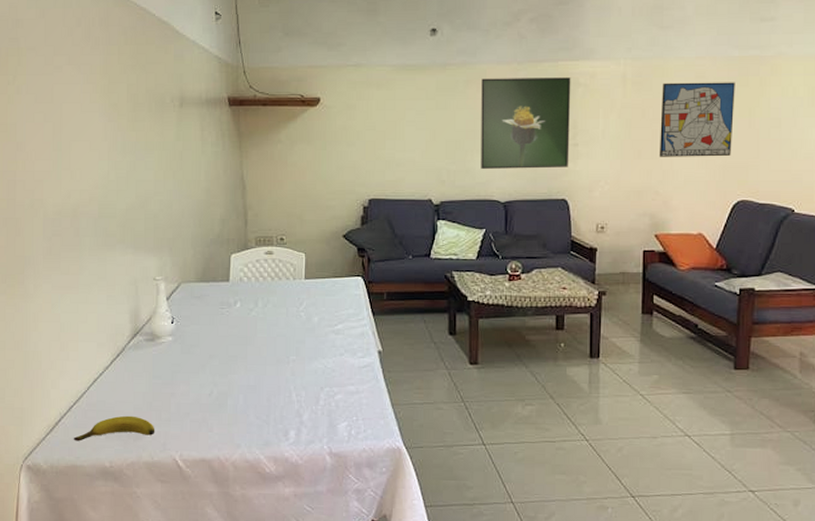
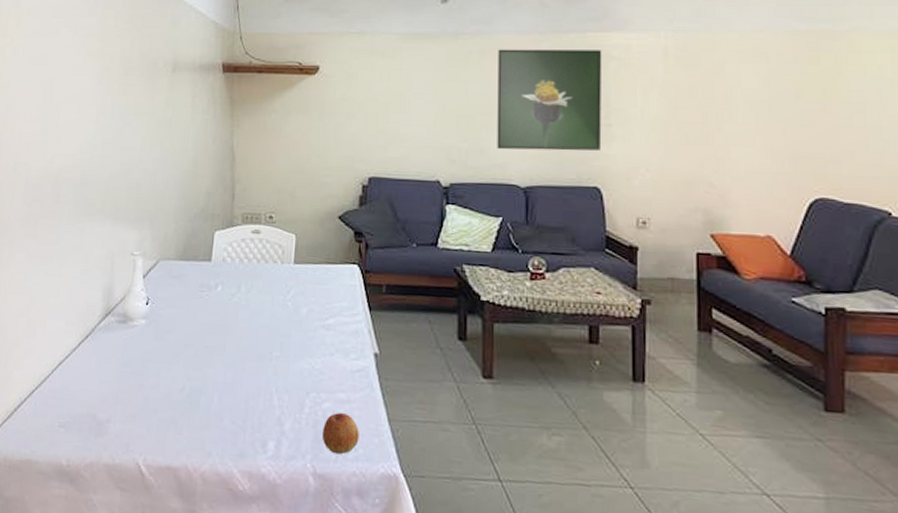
banana: present [73,415,155,441] -> none [31,406,119,433]
apple: none [335,402,367,436] -> present [321,413,359,455]
wall art: present [659,82,735,157] -> none [711,58,804,145]

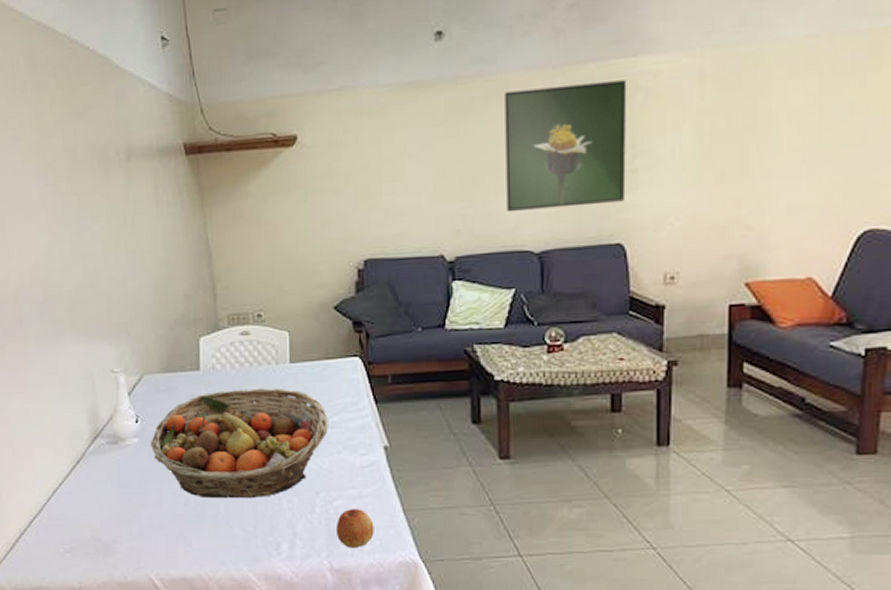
fruit basket: none [157,283,324,392] -> present [151,388,328,499]

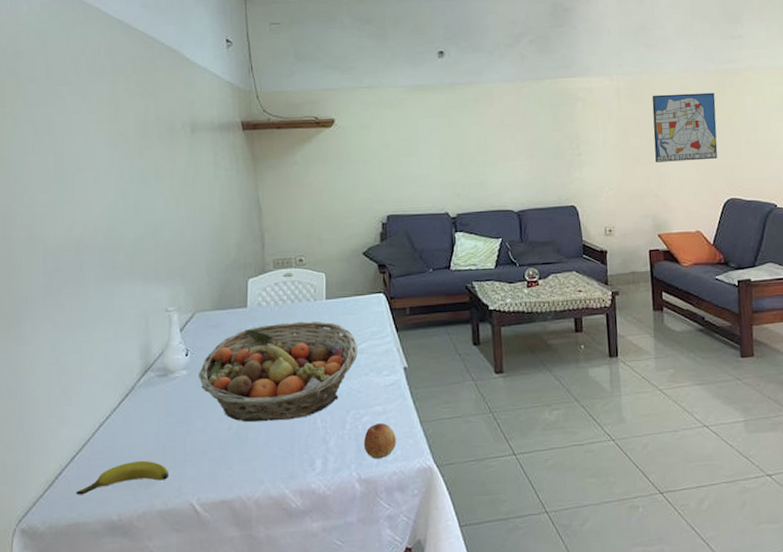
banana: none [36,530,127,560] -> present [75,460,169,495]
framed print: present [504,80,627,211] -> none [488,93,575,181]
wall art: none [750,66,863,179] -> present [652,92,718,162]

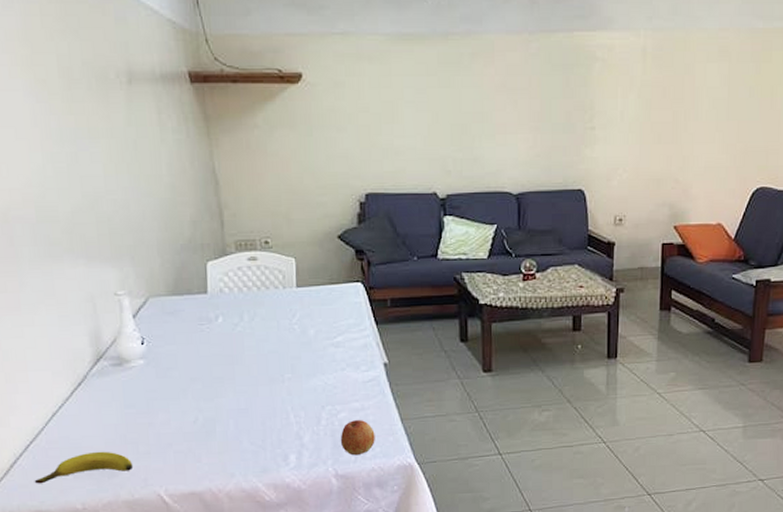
fruit basket: present [199,321,358,422] -> none [157,310,333,416]
wall art: present [652,92,718,162] -> none [679,57,759,141]

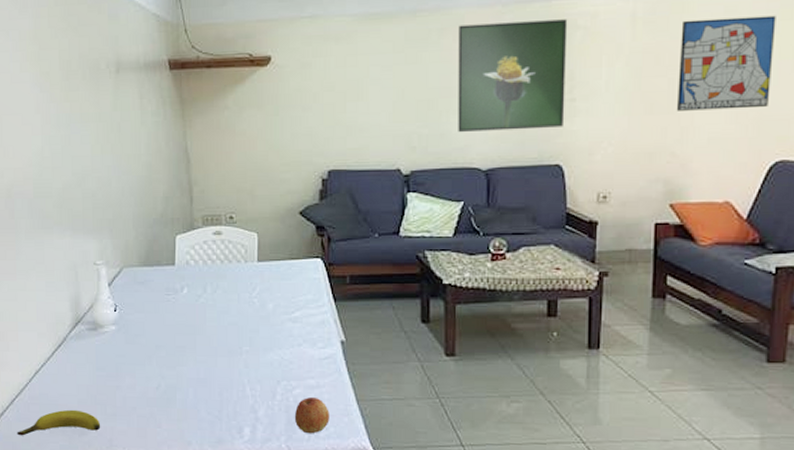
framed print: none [489,50,588,157] -> present [458,19,568,132]
wall art: none [679,57,759,141] -> present [676,15,776,111]

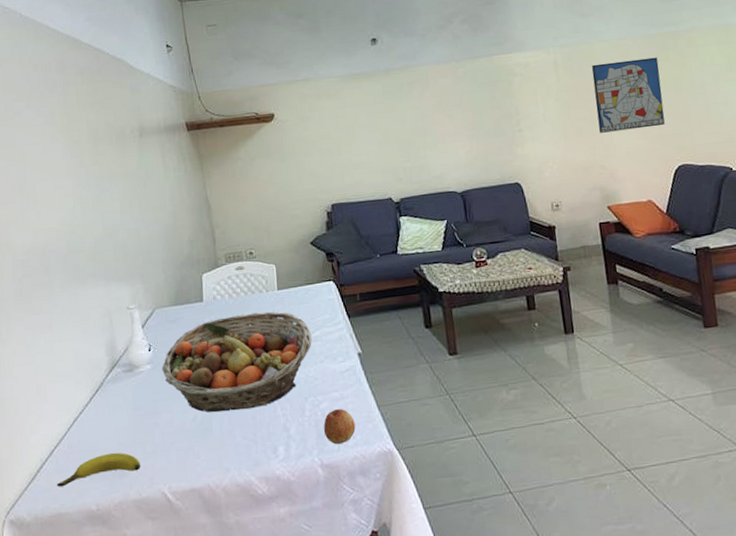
fruit basket: none [127,284,290,385] -> present [162,311,312,413]
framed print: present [458,19,568,132] -> none [424,69,517,163]

